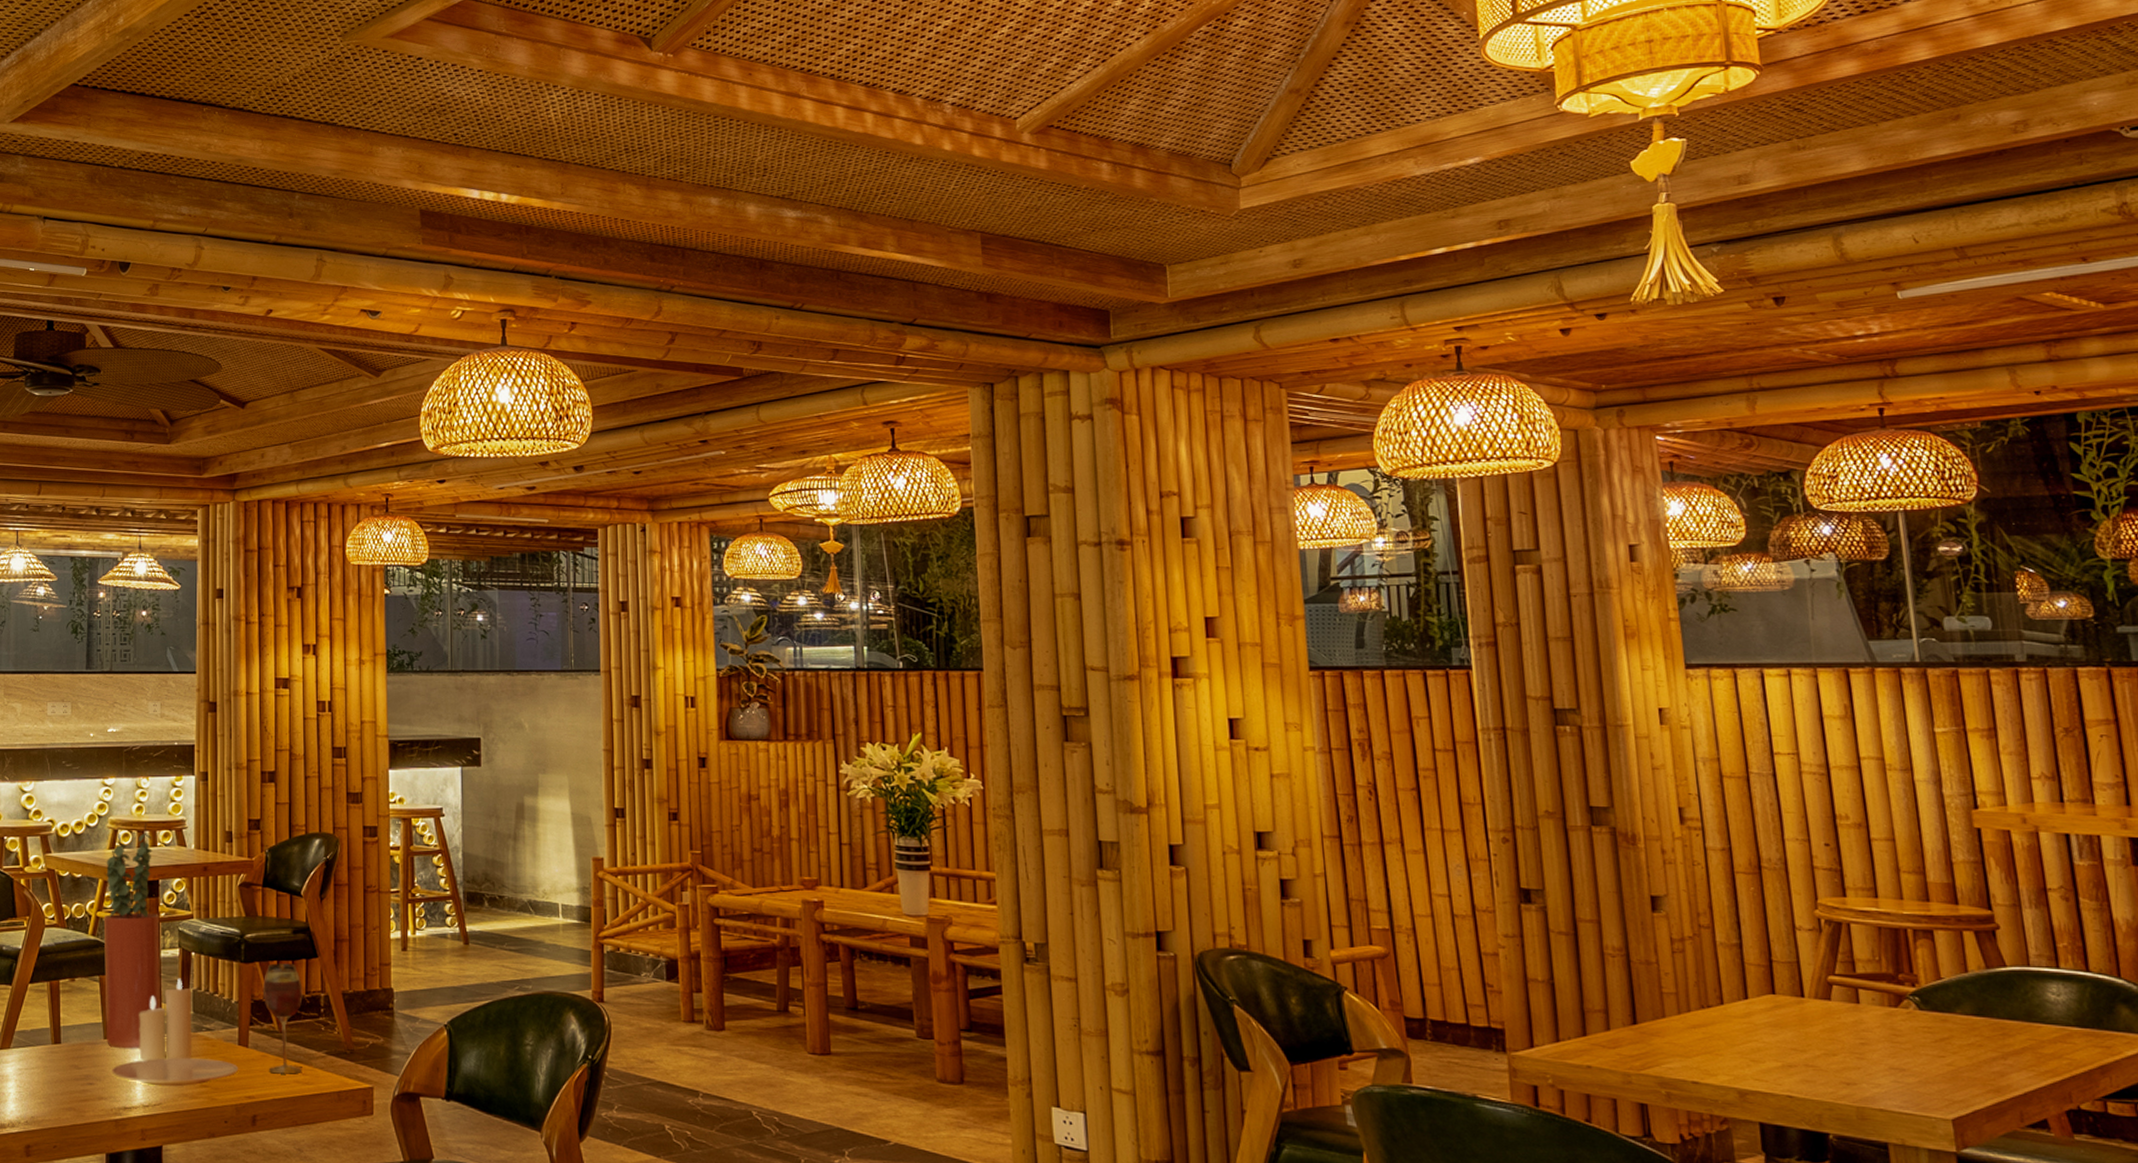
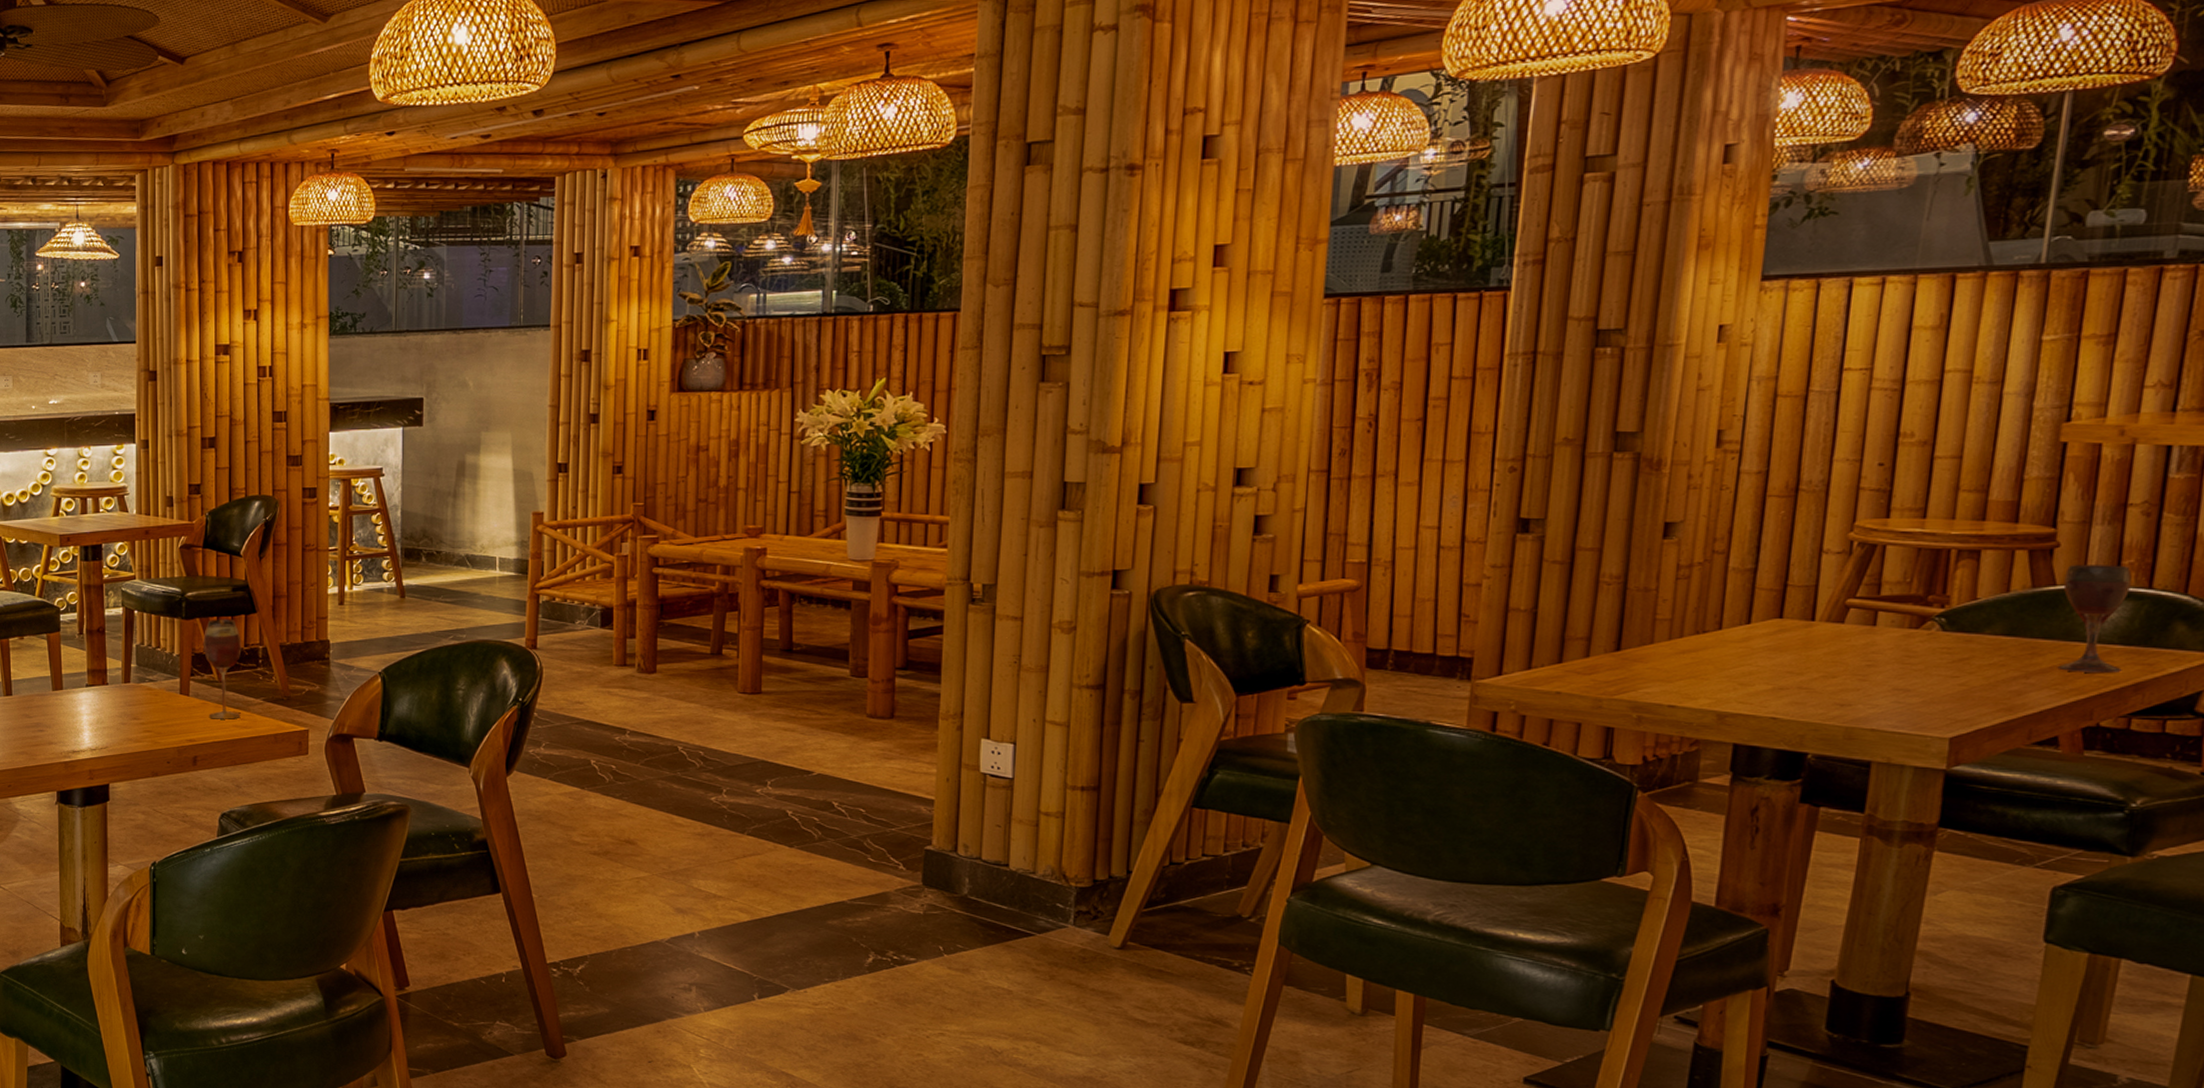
vase: present [103,823,160,1049] -> none [49,490,105,699]
plate: present [112,1058,239,1087] -> none [60,707,181,732]
candle: present [139,978,192,1061] -> none [85,634,136,710]
cup: none [2011,947,2085,1056] -> present [2057,565,2132,674]

